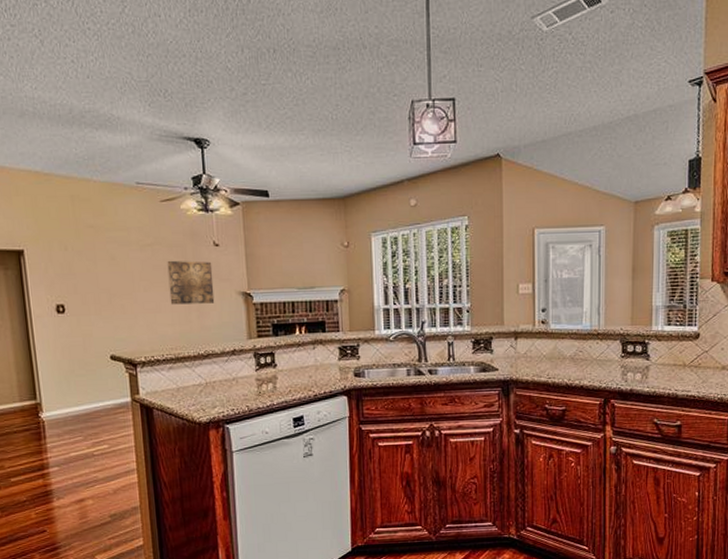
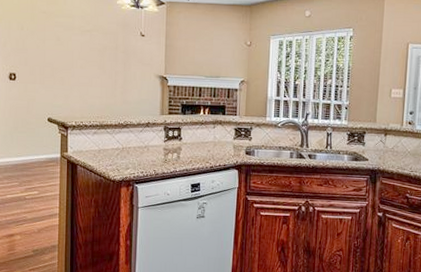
wall art: present [167,260,215,305] -> none [100,44,138,83]

